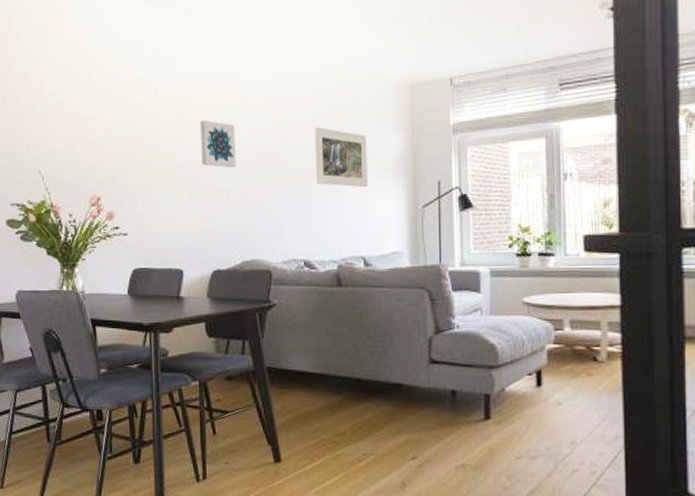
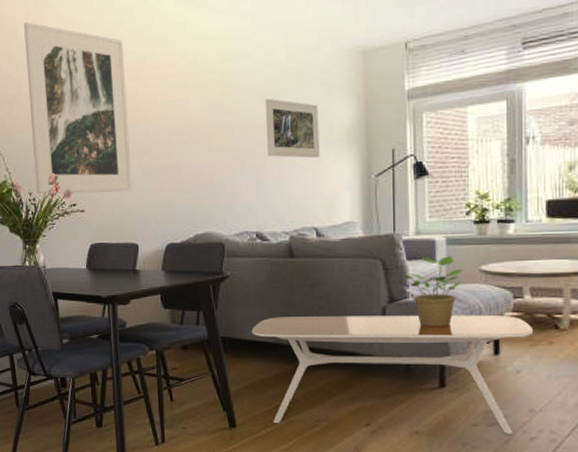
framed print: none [70,40,179,216] -> present [24,22,133,194]
wall art: present [201,120,236,168] -> none [152,96,187,143]
coffee table: none [298,346,574,467] -> present [251,314,534,434]
potted plant: none [449,287,507,359] -> present [403,256,463,327]

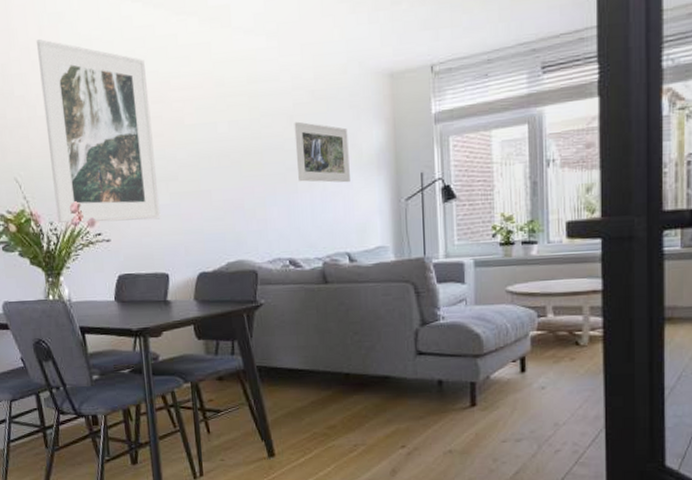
coffee table: present [251,314,534,434] -> none [287,334,557,451]
potted plant: present [403,256,463,327] -> none [434,278,491,349]

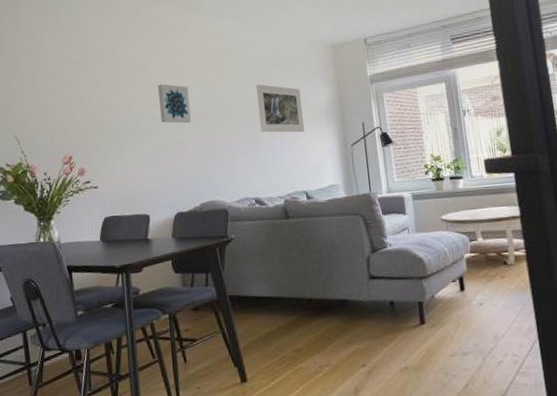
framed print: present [37,39,161,224] -> none [40,23,143,174]
wall art: none [177,119,216,168] -> present [158,84,191,124]

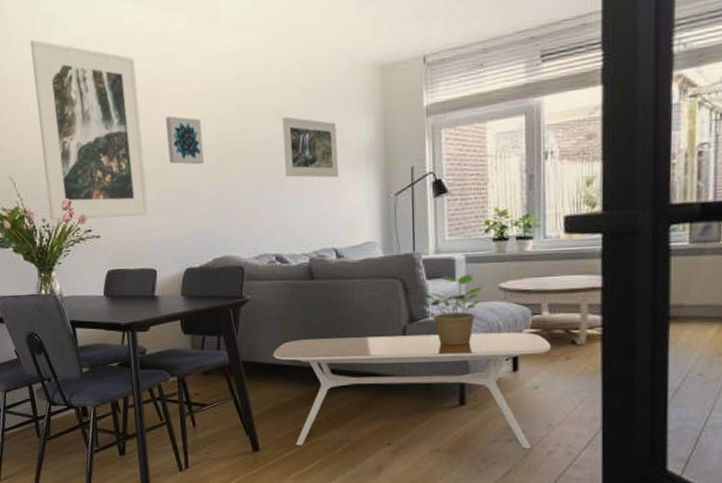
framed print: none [40,23,143,174] -> present [30,40,149,220]
coffee table: none [256,256,489,374] -> present [273,332,552,449]
potted plant: none [381,209,428,272] -> present [423,274,483,346]

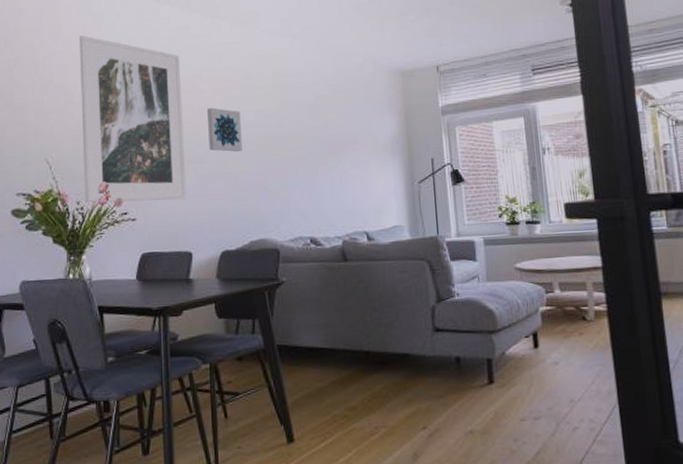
coffee table: present [273,332,552,449] -> none [308,309,566,435]
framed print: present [282,116,338,178] -> none [315,111,367,167]
potted plant: present [423,274,483,346] -> none [448,255,501,325]

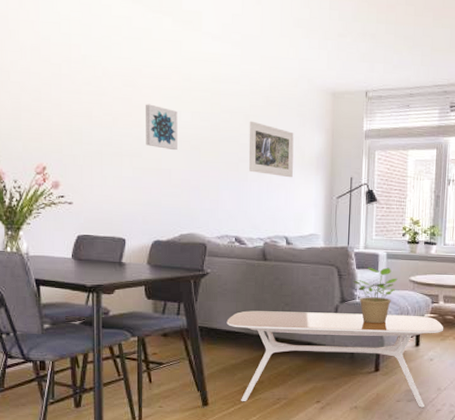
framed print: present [80,35,187,203] -> none [16,11,123,189]
coffee table: none [308,309,566,435] -> present [226,310,444,408]
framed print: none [315,111,367,167] -> present [248,121,294,178]
potted plant: none [448,255,501,325] -> present [353,267,398,324]

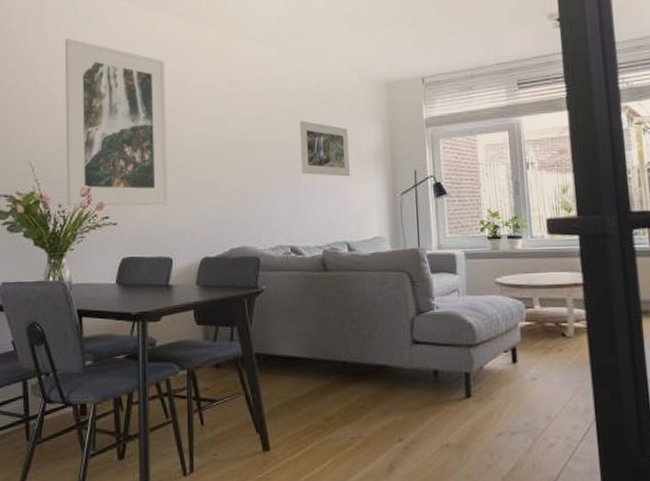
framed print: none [16,11,123,189] -> present [65,38,169,206]
wall art: present [146,104,178,151] -> none [191,114,225,159]
coffee table: present [226,310,444,408] -> none [286,324,545,445]
potted plant: present [353,267,398,324] -> none [428,269,481,338]

